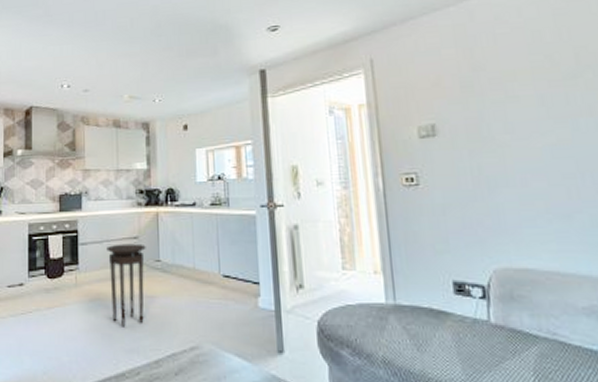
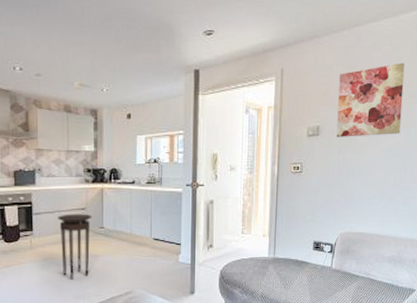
wall art: none [452,35,562,137] -> present [336,62,405,137]

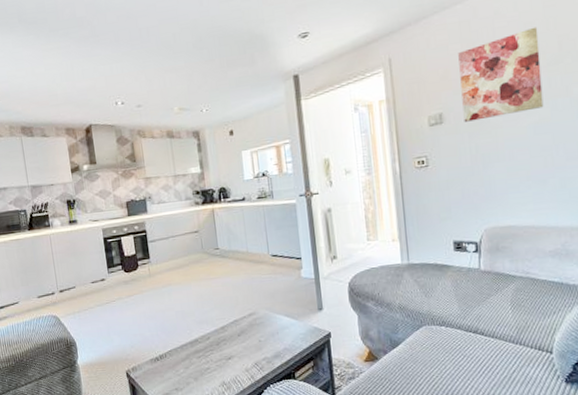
stool: present [58,214,92,280] -> none [172,236,209,305]

